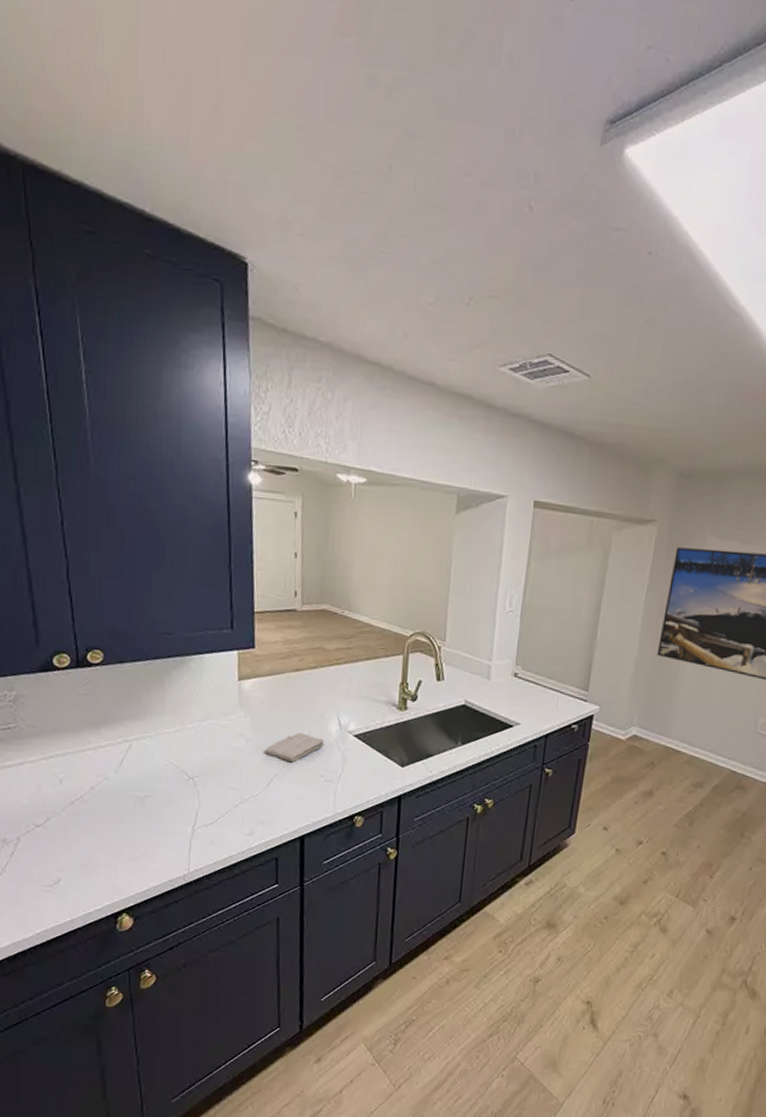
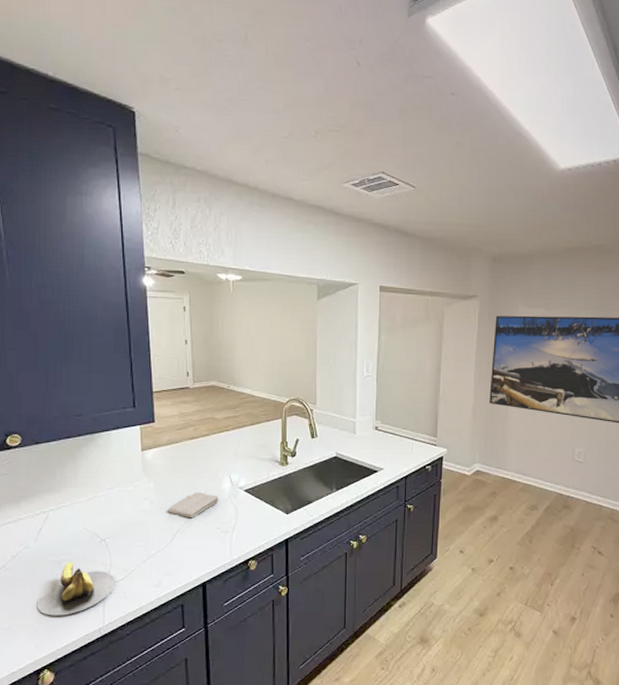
banana: none [116,798,203,858] -> present [36,561,116,616]

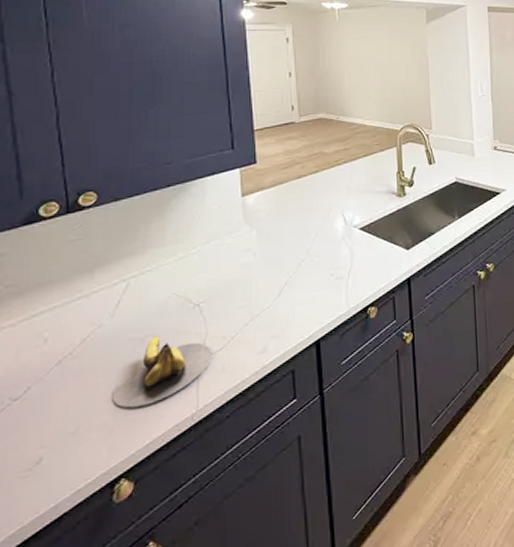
washcloth: present [167,492,219,519] -> none [273,236,332,268]

